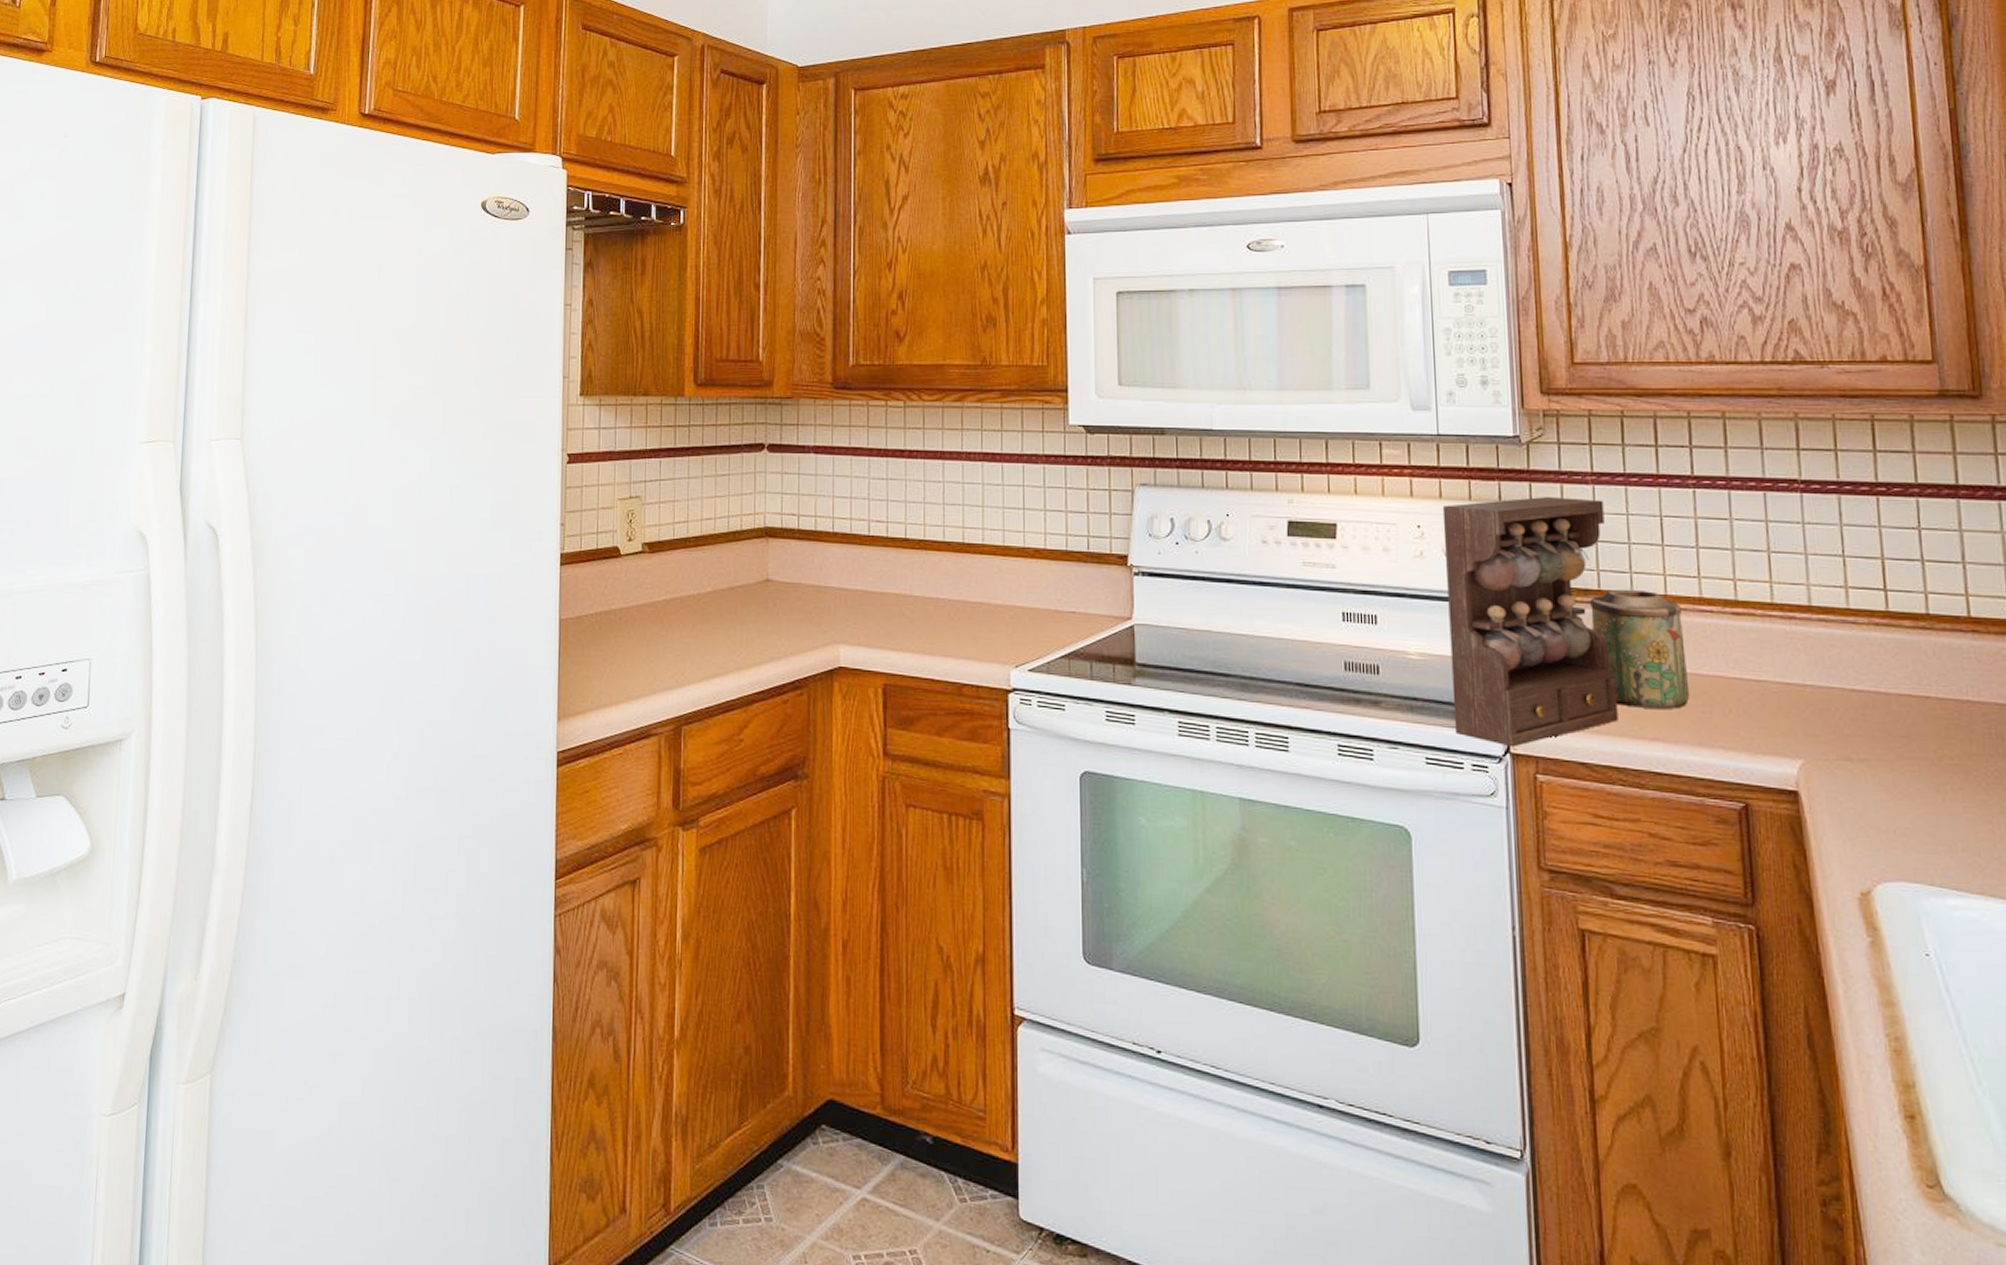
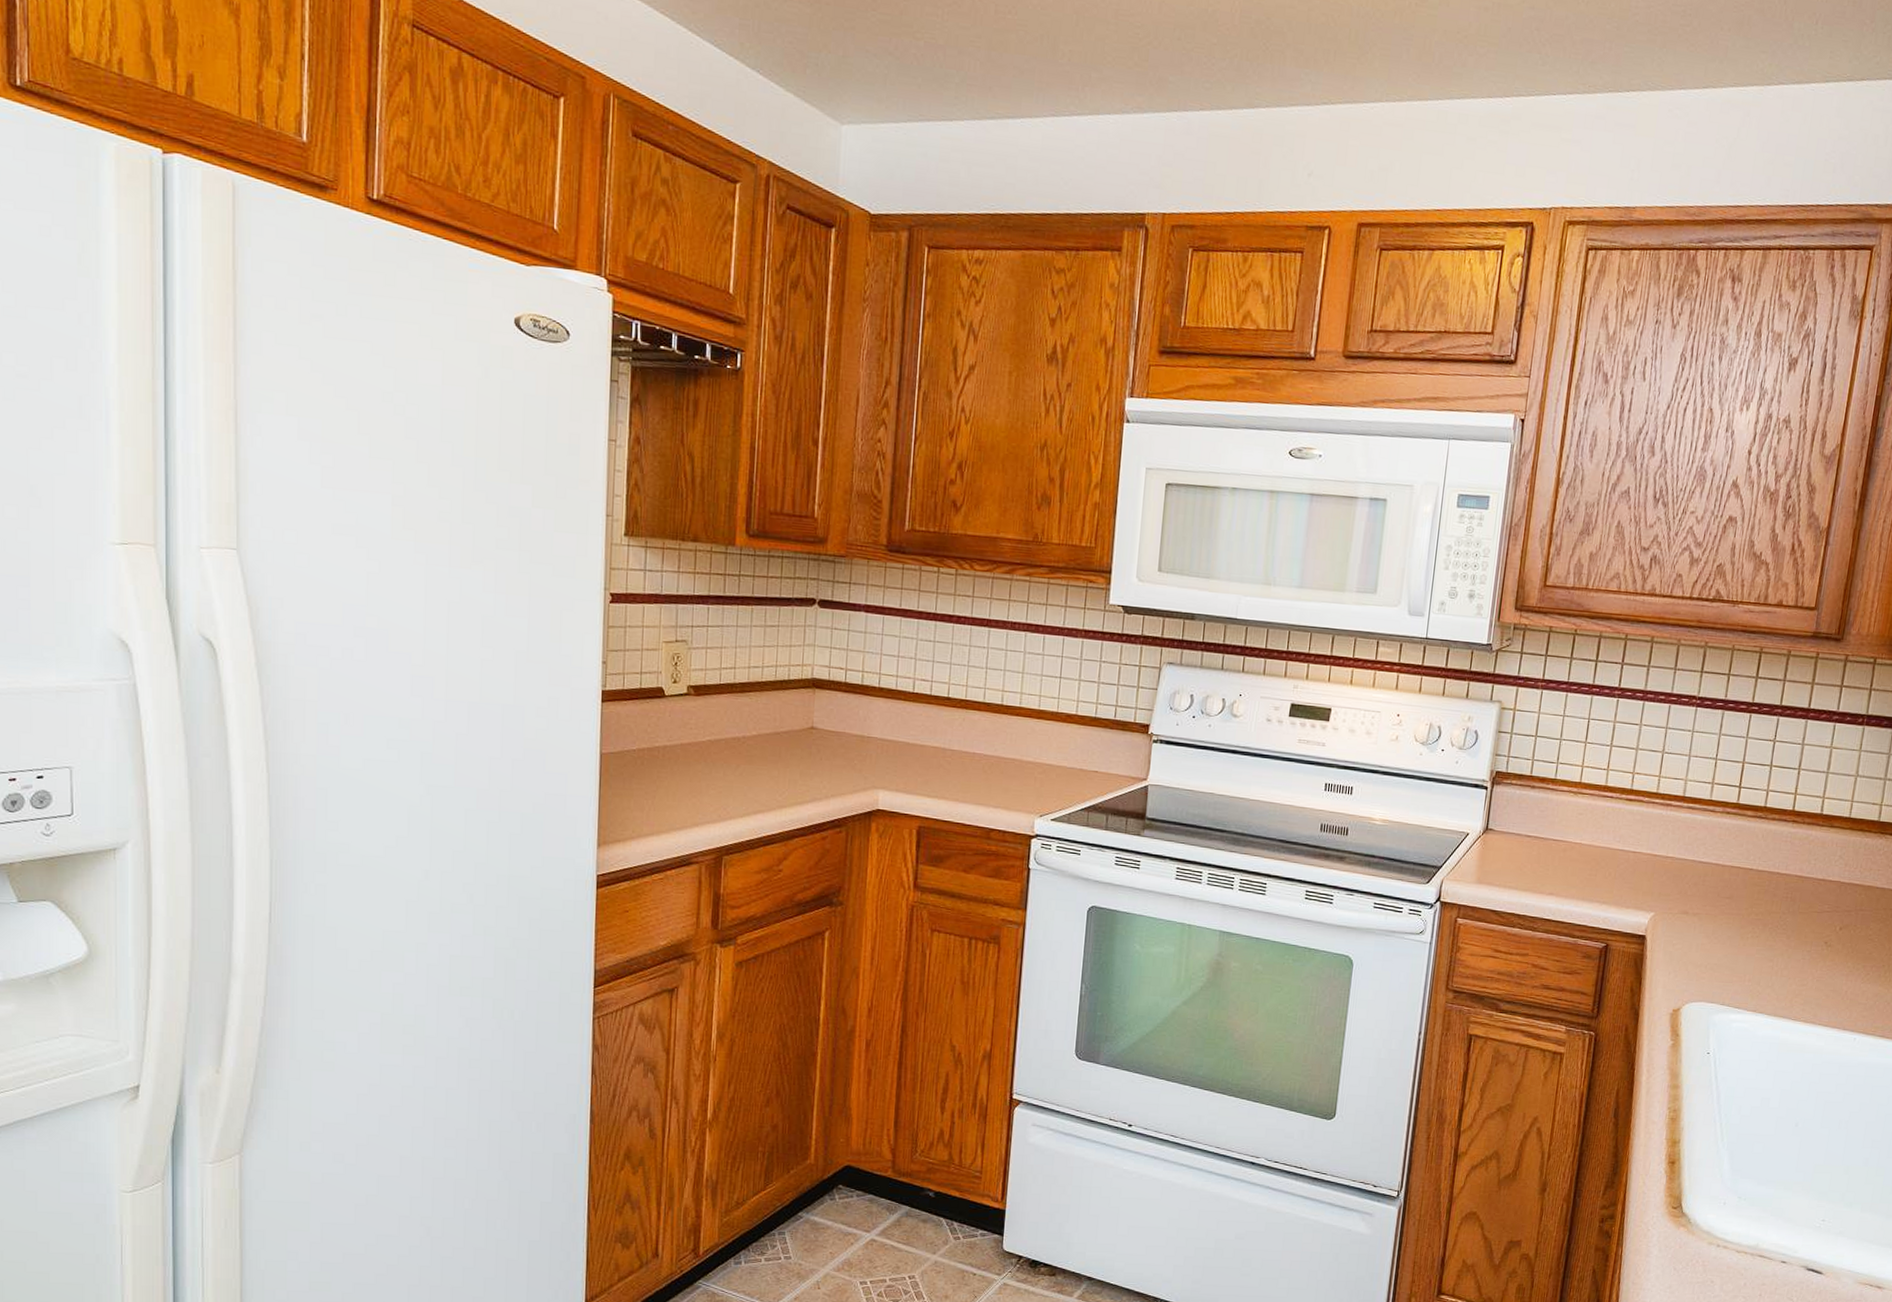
spice rack: present [1442,497,1618,747] -> none [1400,697,1547,897]
canister: present [1590,589,1690,710] -> none [1520,775,1590,872]

